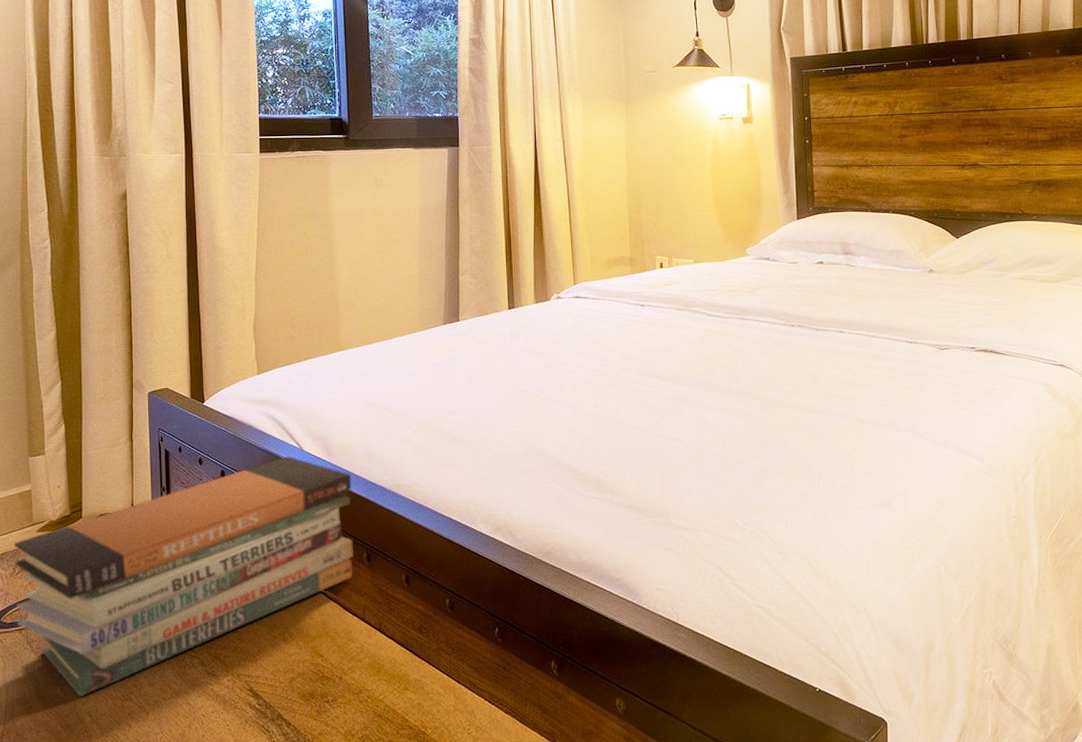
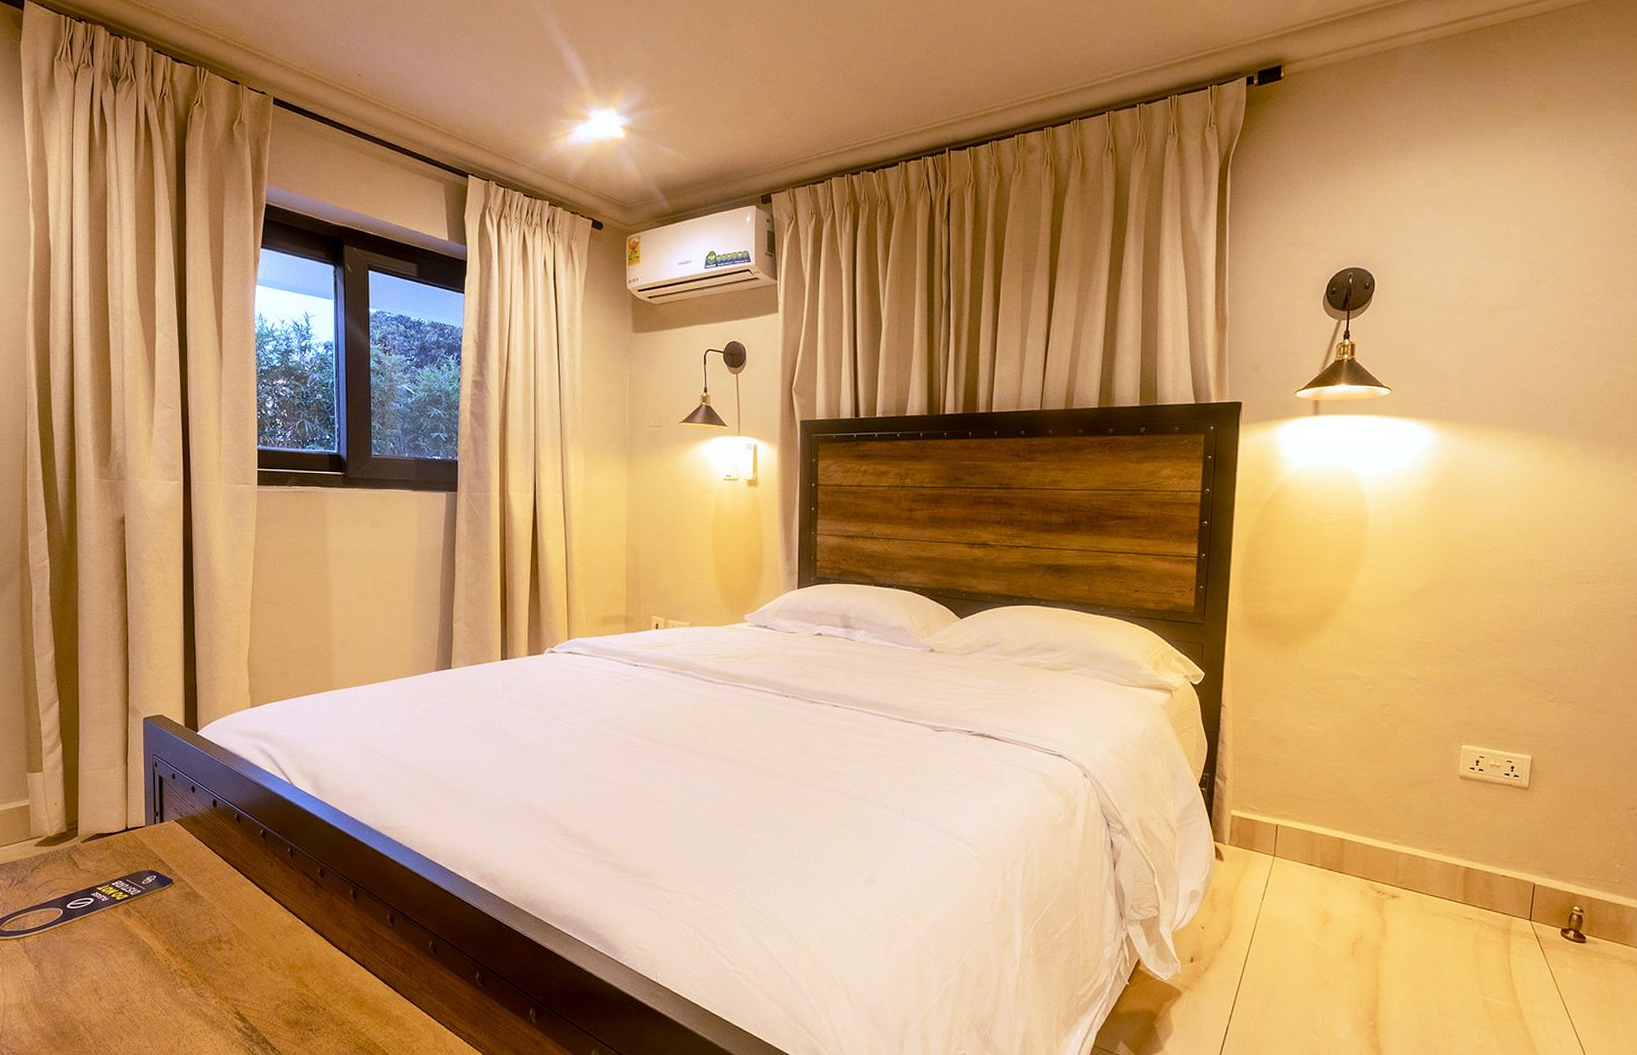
book stack: present [13,456,353,698] -> none [12,790,340,1007]

